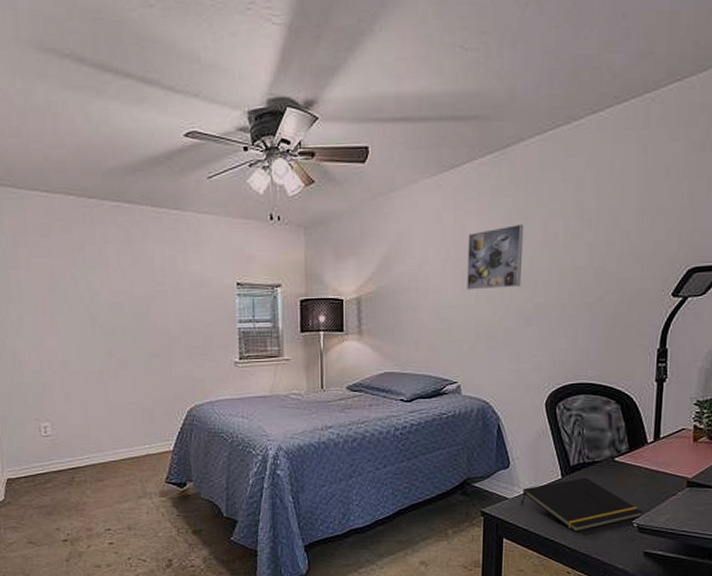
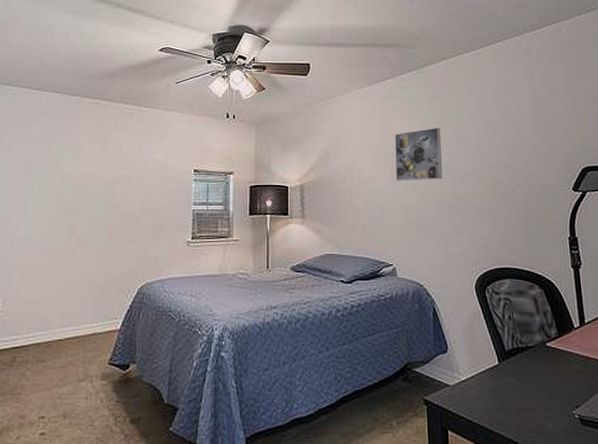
notepad: present [521,477,643,532] -> none [462,363,582,424]

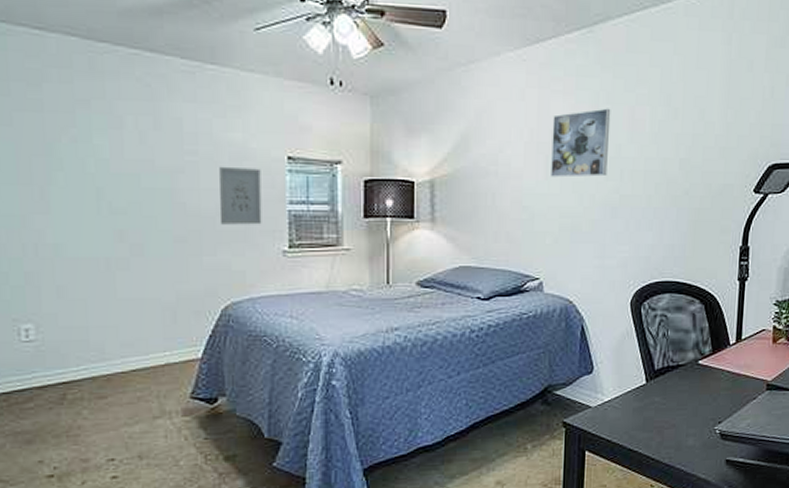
wall art: none [142,177,174,221] -> present [219,166,262,225]

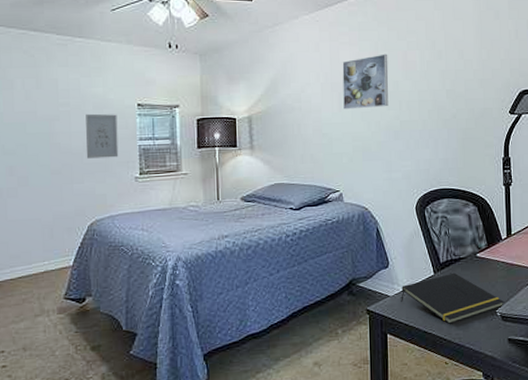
notepad: none [604,382,726,441] -> present [401,272,504,324]

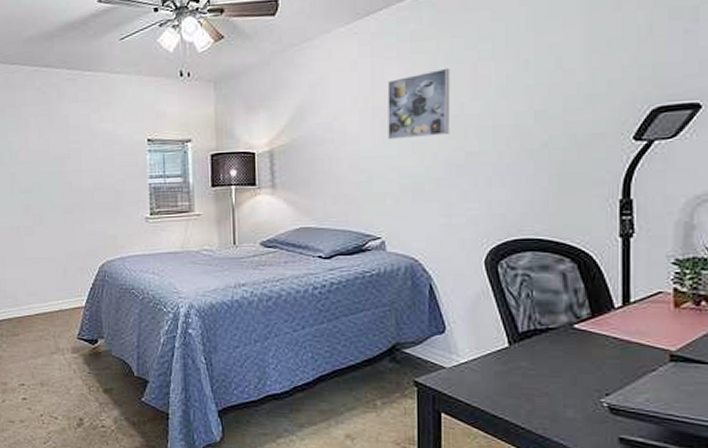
wall art: present [86,113,119,159] -> none [96,150,129,198]
notepad: present [401,272,504,324] -> none [461,346,615,410]

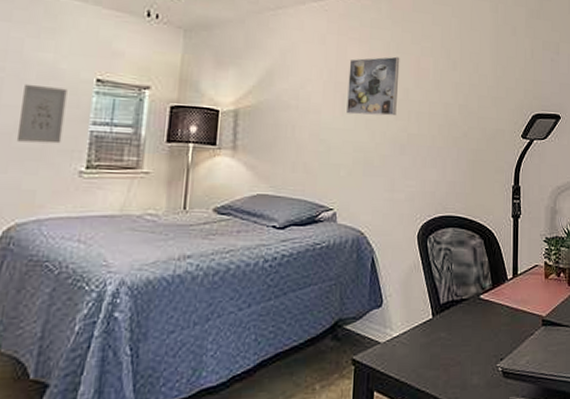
wall art: none [96,150,129,198] -> present [16,83,68,144]

